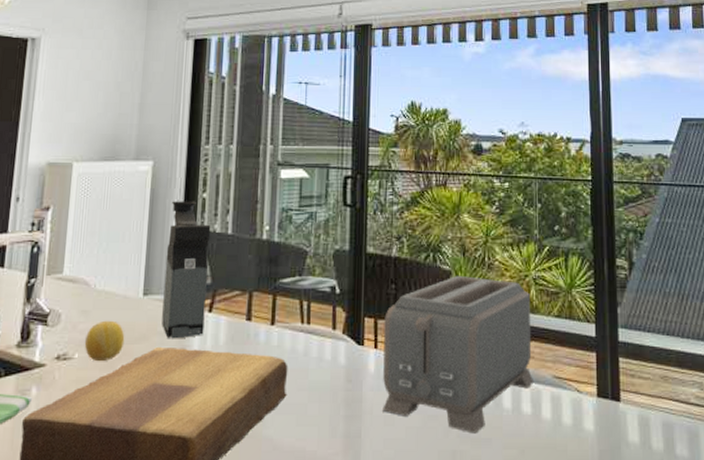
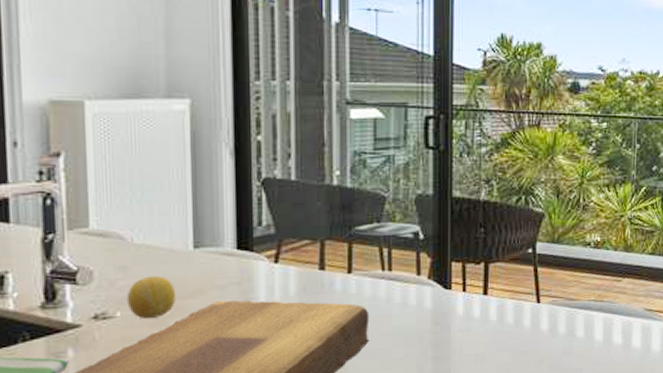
coffee maker: present [162,201,211,339] -> none [217,144,271,292]
toaster: present [383,276,535,434] -> none [472,218,626,365]

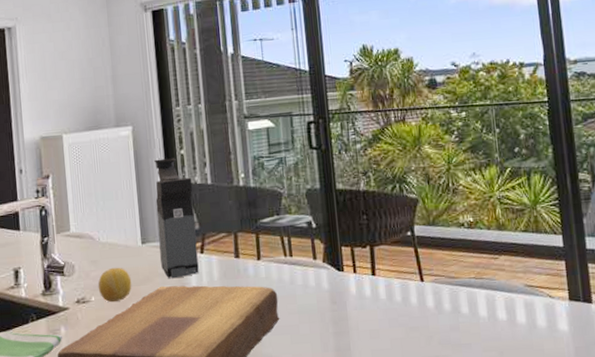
coffee maker: none [217,144,271,292] -> present [154,158,199,279]

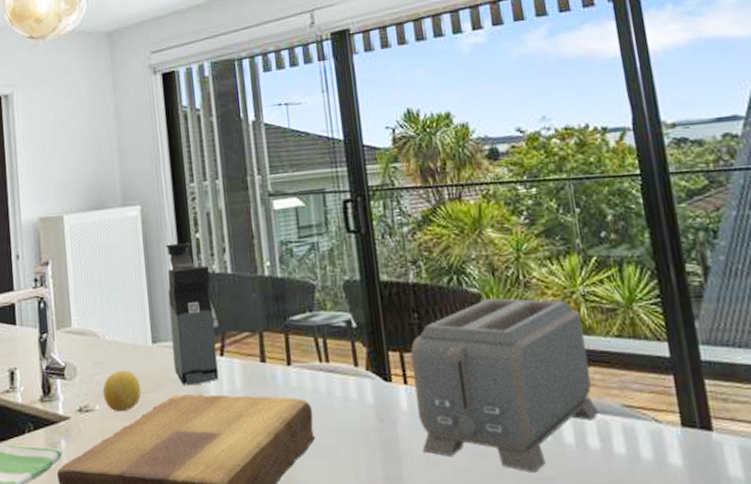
toaster: none [360,202,507,340] -> present [410,298,600,473]

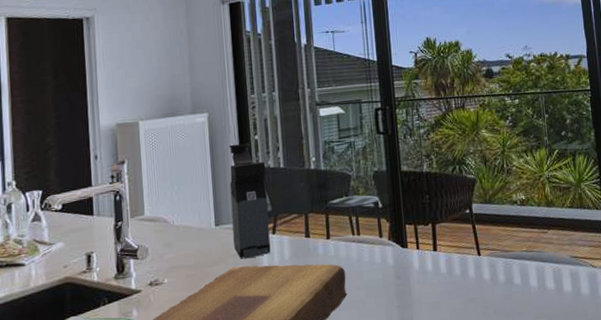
fruit: present [102,370,142,412] -> none [171,249,205,284]
toaster: present [410,298,600,473] -> none [422,181,555,309]

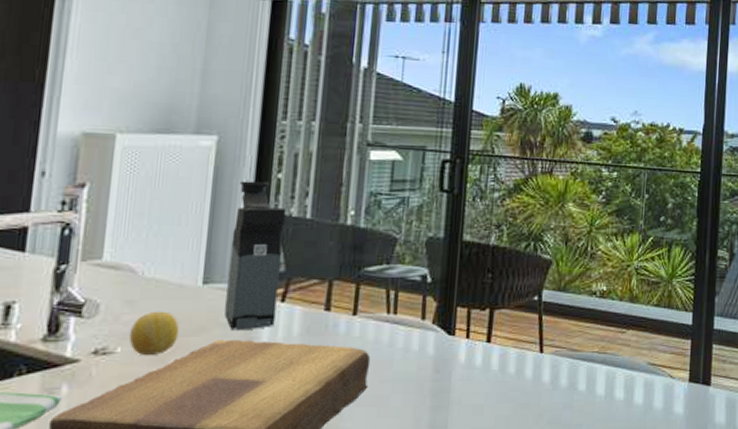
fruit: none [171,249,205,284] -> present [129,311,180,356]

